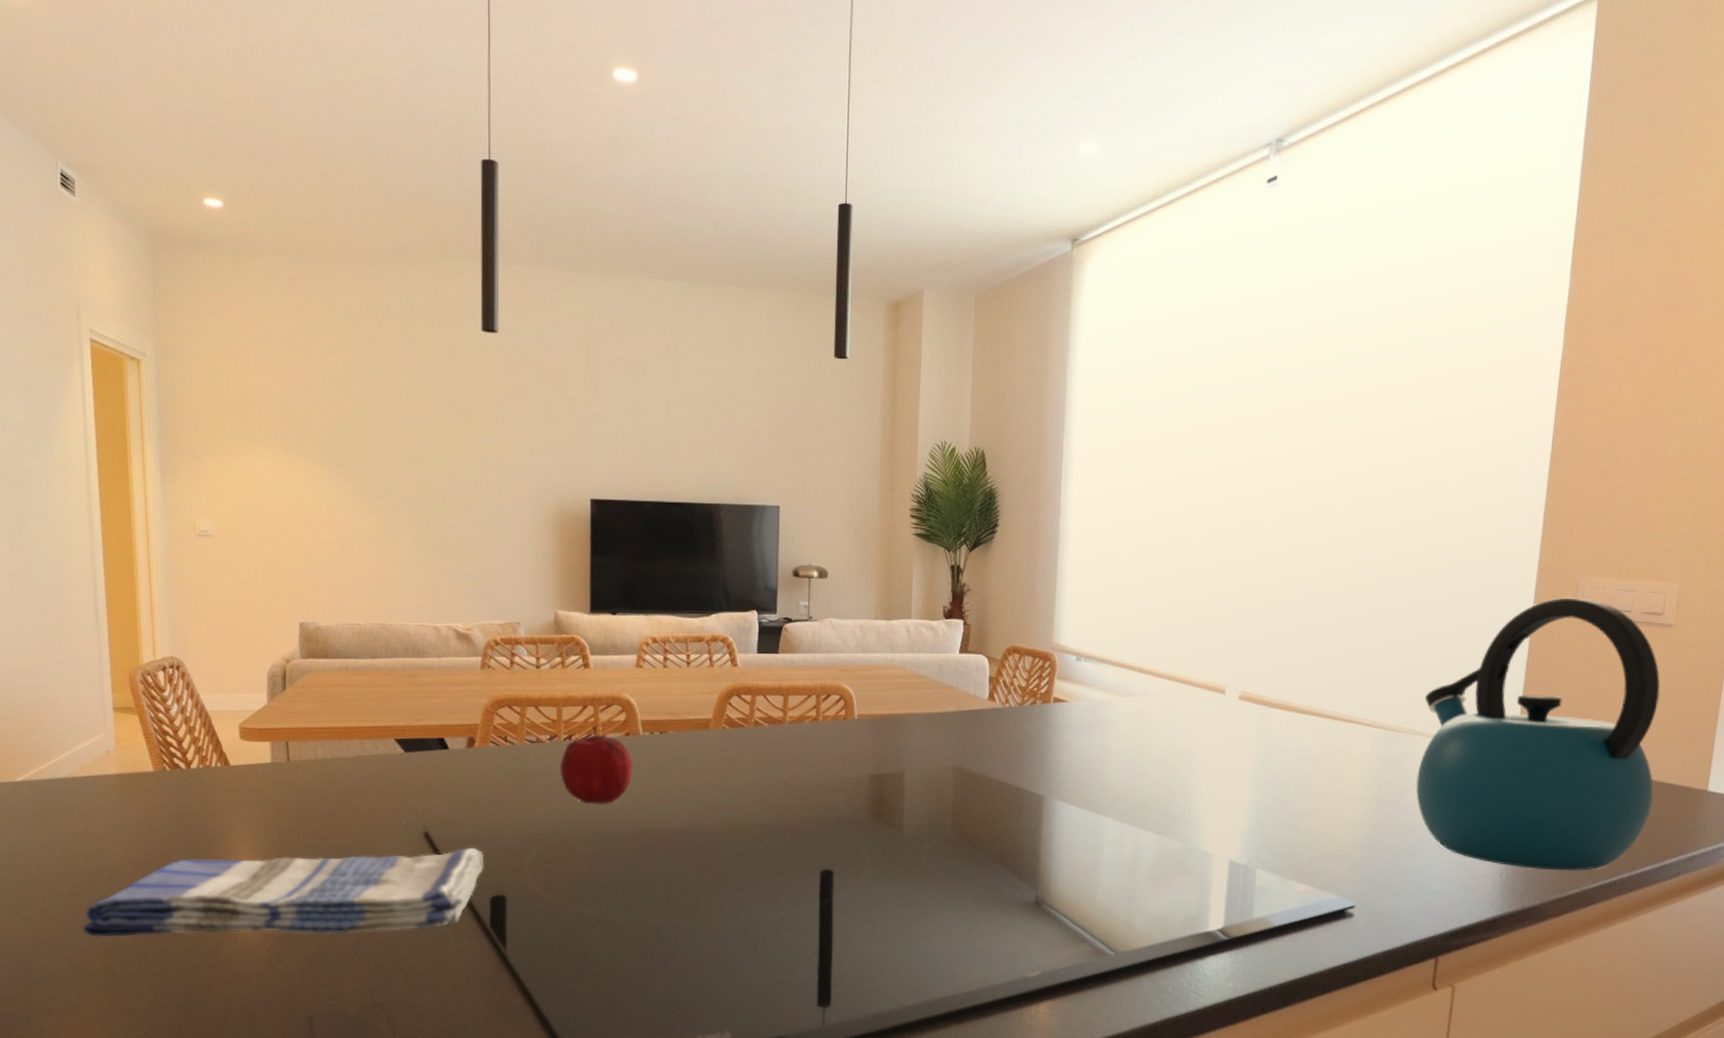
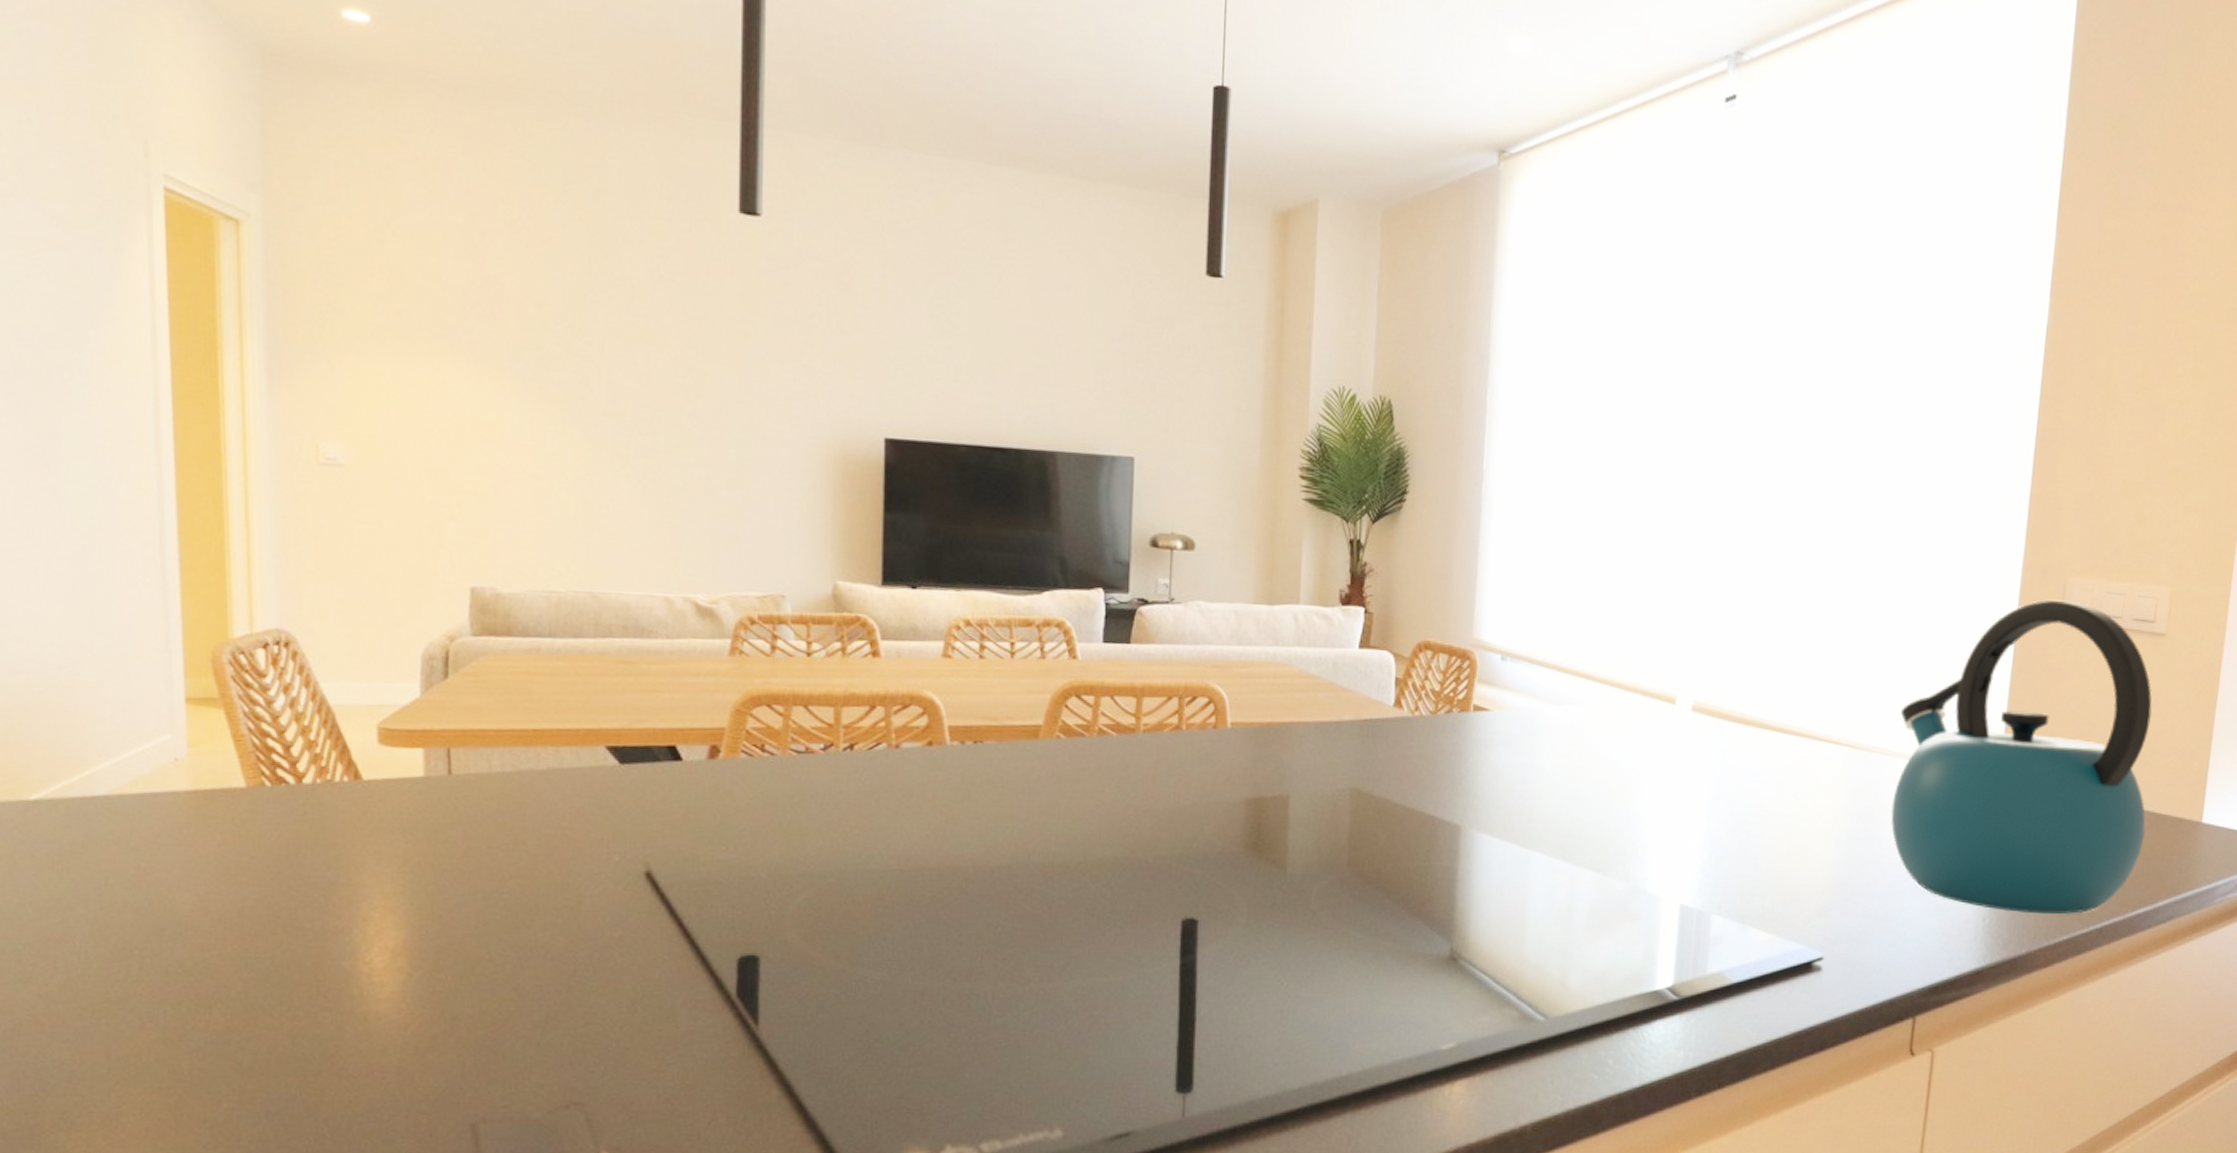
dish towel: present [83,847,485,937] -> none [130,891,731,1019]
apple: present [561,726,633,804] -> none [838,732,937,835]

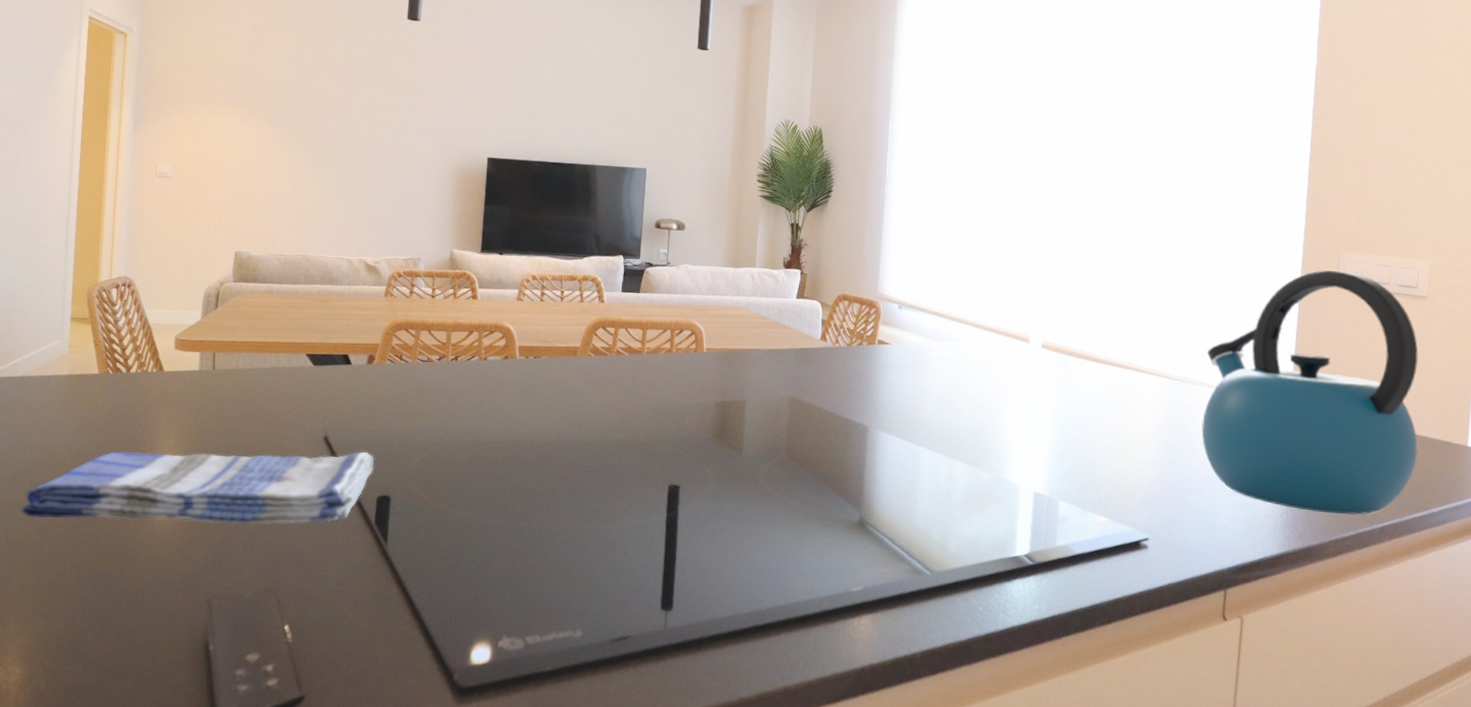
dish towel: none [130,891,731,1019] -> present [22,451,375,524]

